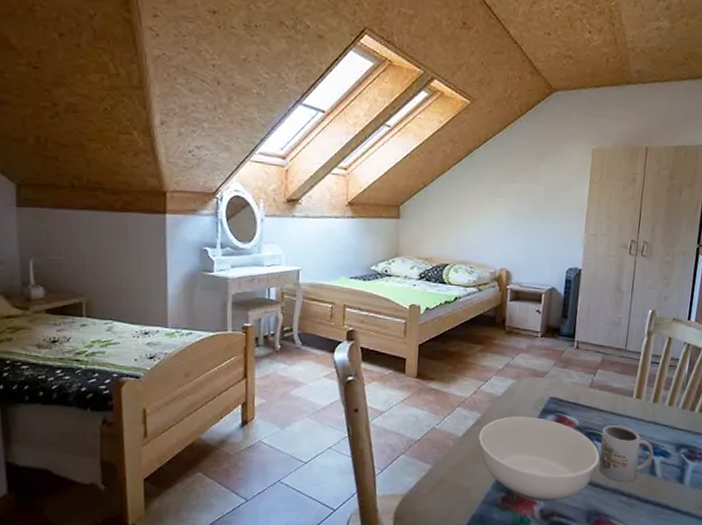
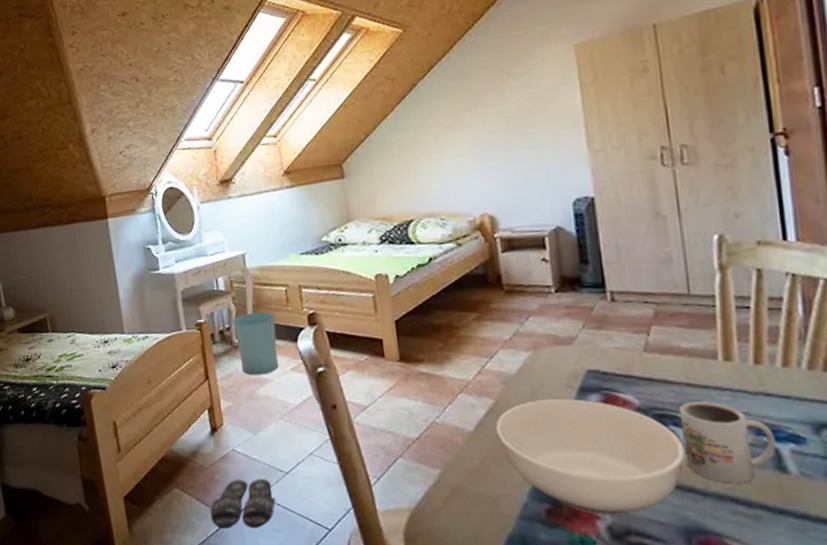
slippers: none [229,467,292,508] -> present [210,479,276,529]
waste bin: none [276,322,318,379] -> present [231,311,279,376]

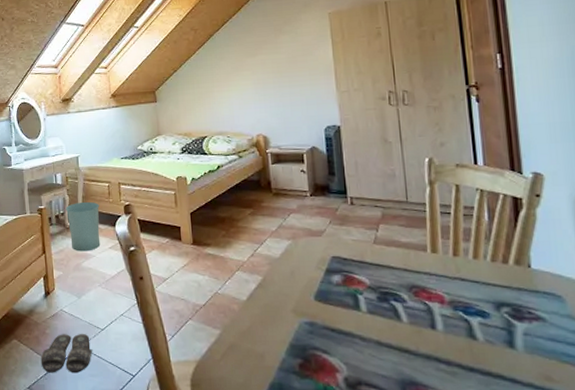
bowl: present [495,398,685,515] -> none [263,278,402,369]
mug: present [678,400,777,484] -> none [398,282,469,347]

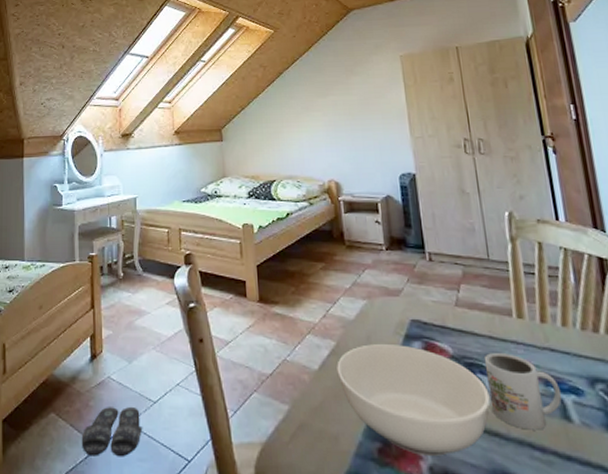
waste bin: present [65,201,101,252] -> none [119,249,157,307]
bowl: none [263,278,402,369] -> present [337,344,491,456]
mug: none [398,282,469,347] -> present [483,352,562,430]

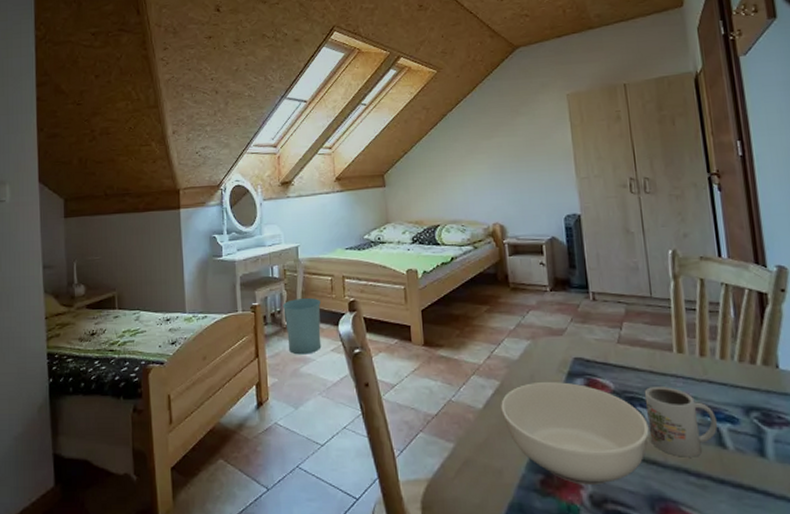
slippers: present [81,407,143,456] -> none [250,451,311,498]
waste bin: none [119,249,157,307] -> present [282,297,322,355]

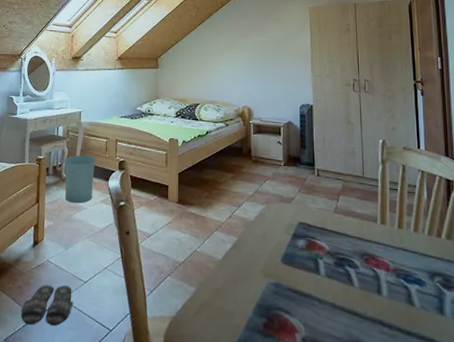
slippers: none [250,451,311,498] -> present [21,285,74,325]
bowl: present [501,382,649,485] -> none [237,240,354,330]
mug: present [644,385,718,457] -> none [352,250,409,311]

